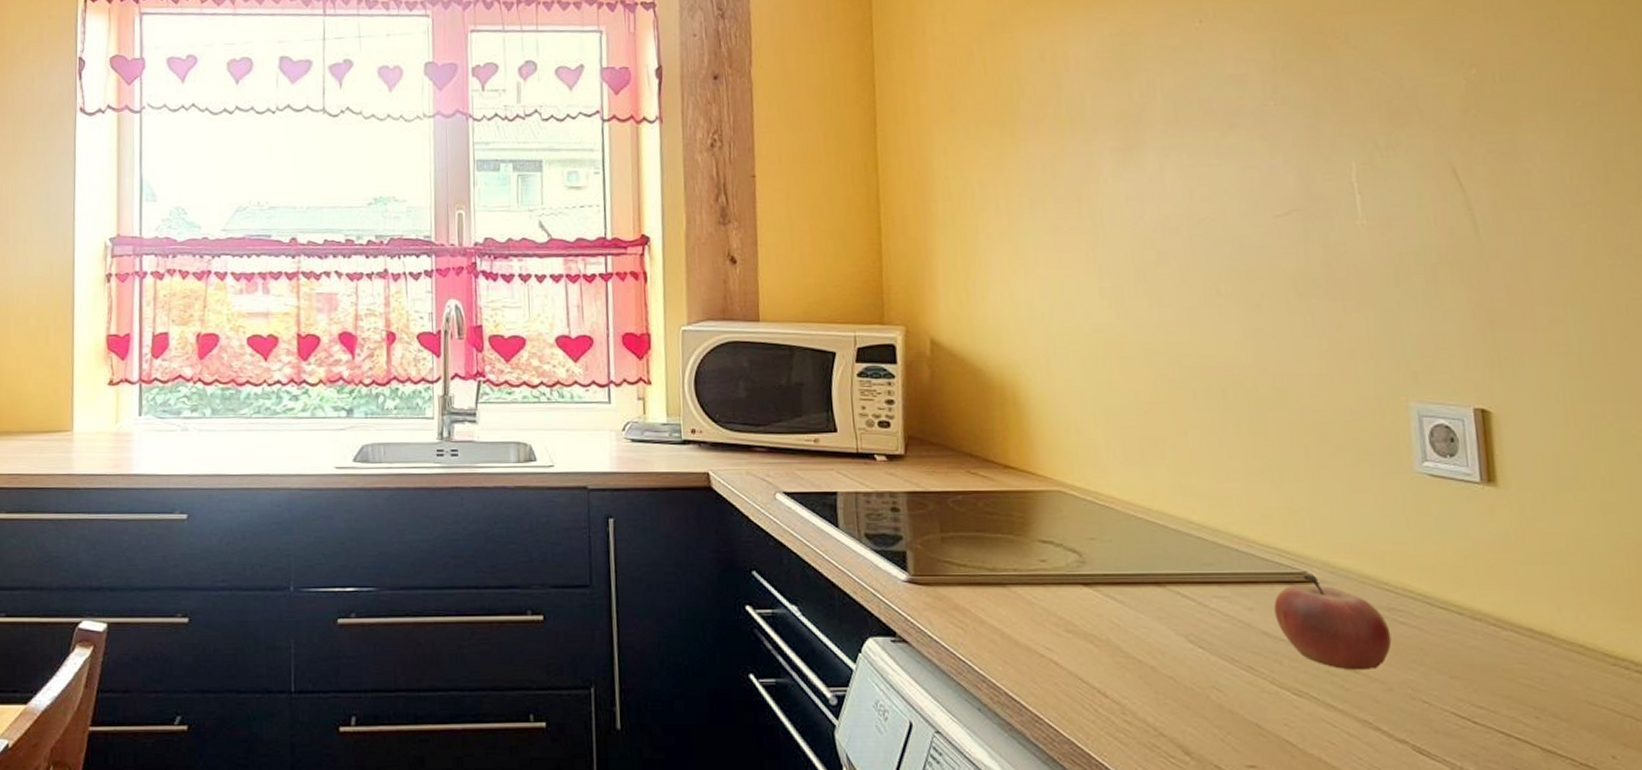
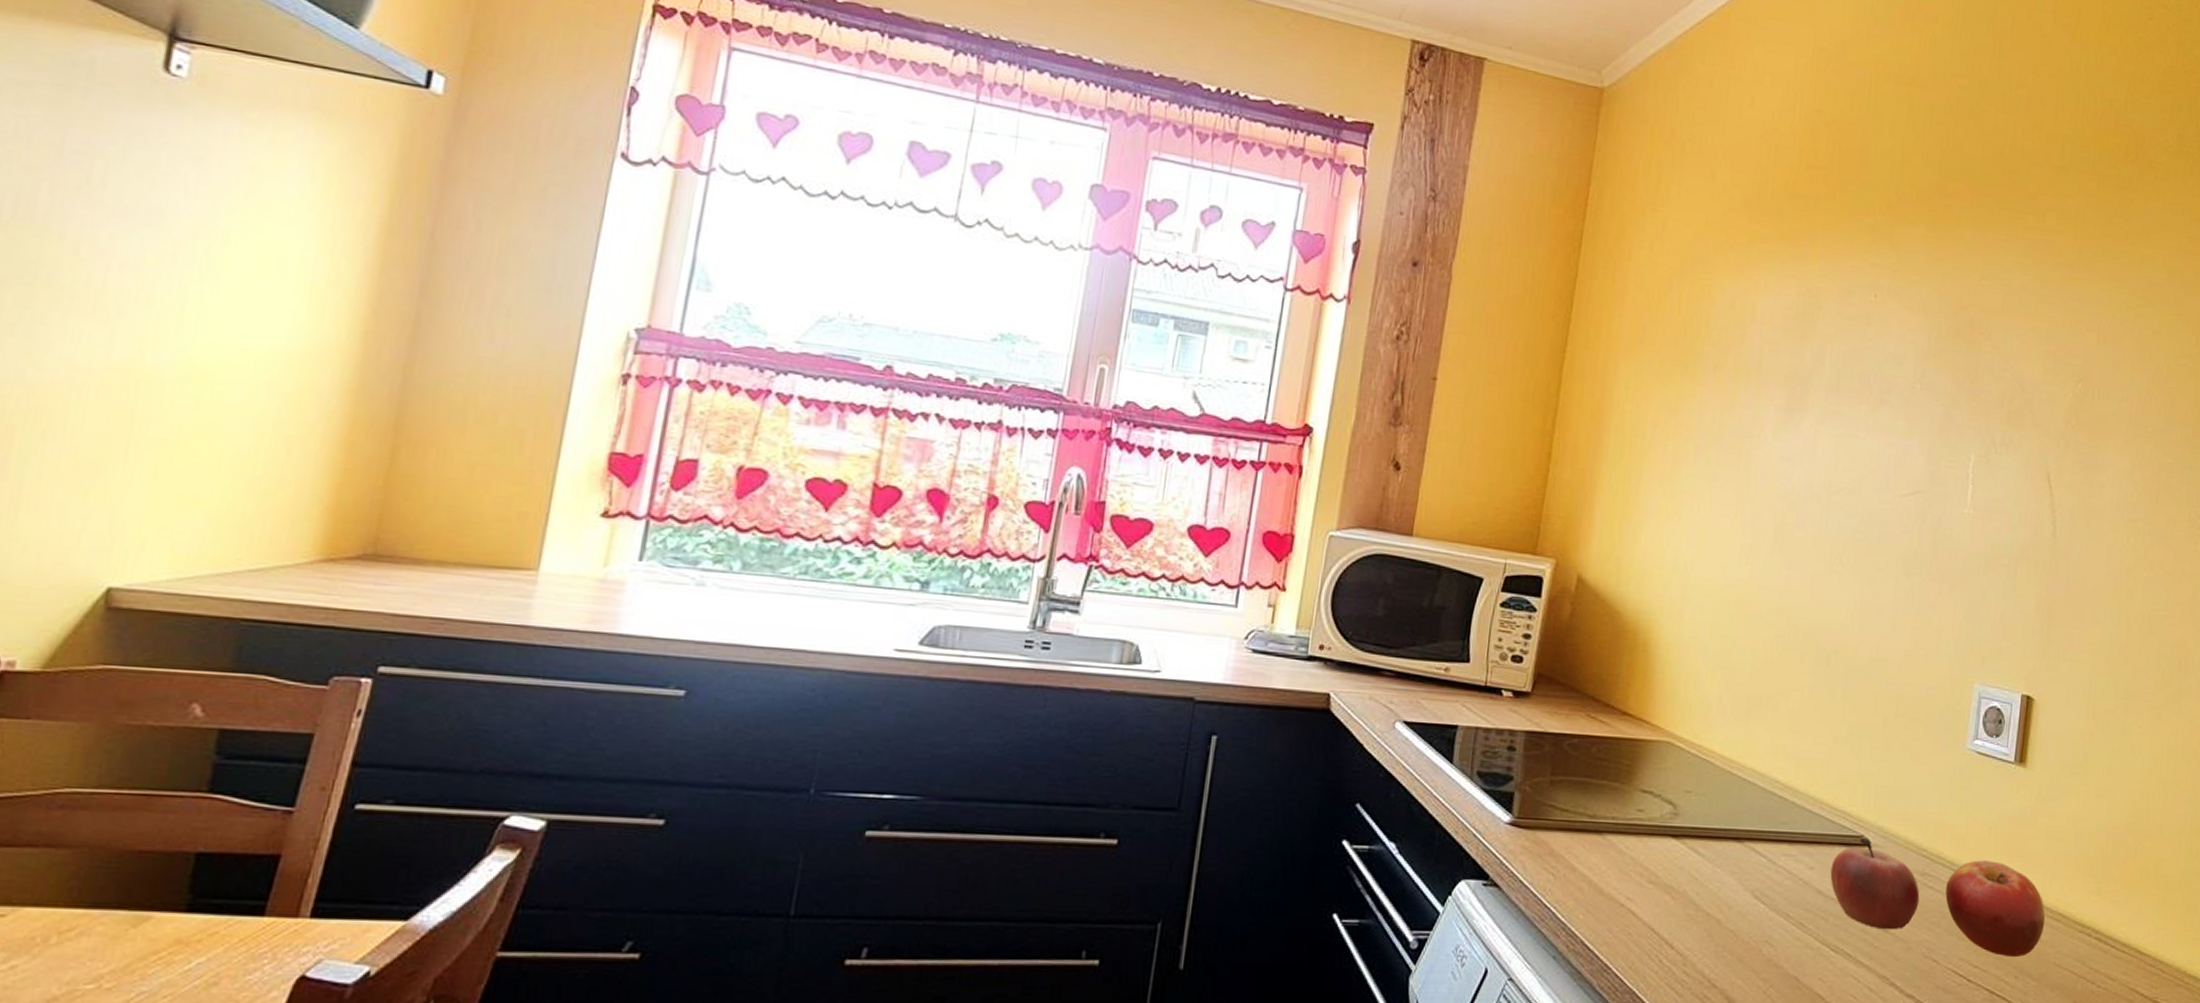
fruit: none [1422,591,1563,696] -> present [1945,860,2046,958]

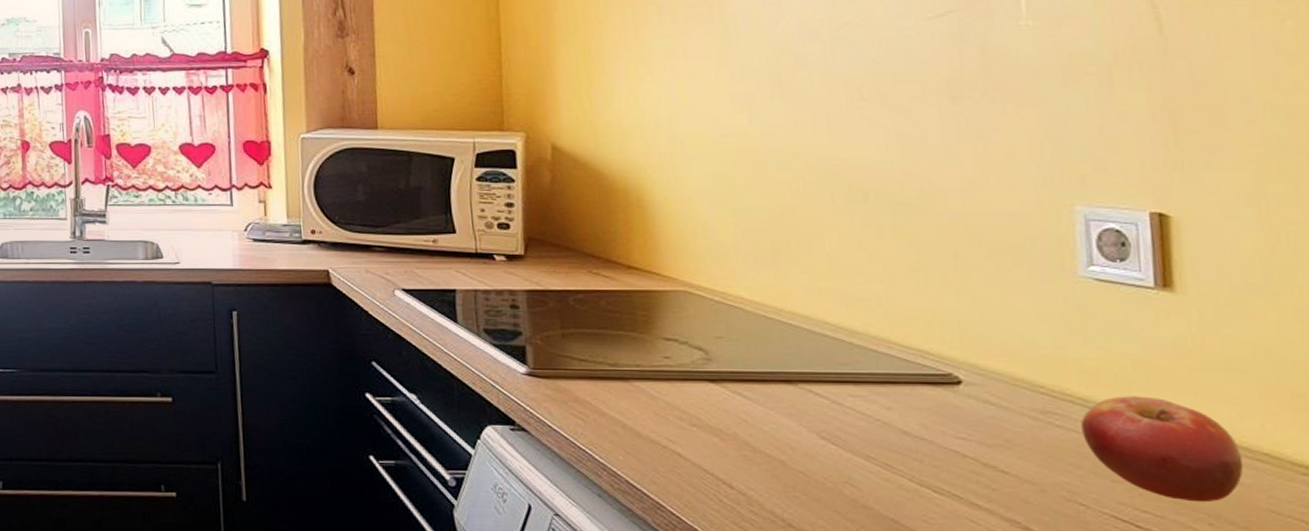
fruit: present [1830,837,1920,930] -> none [915,375,1046,472]

